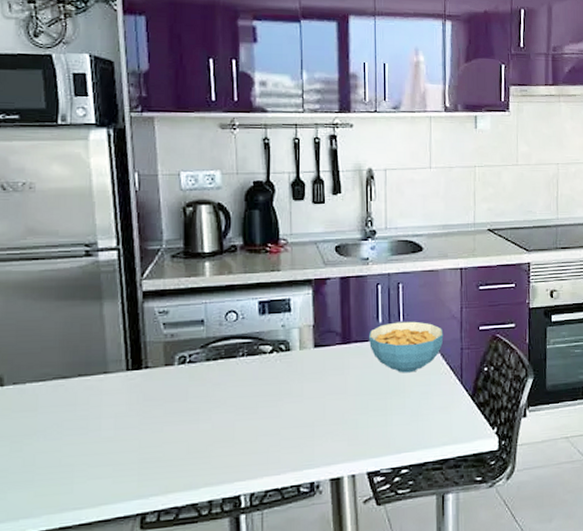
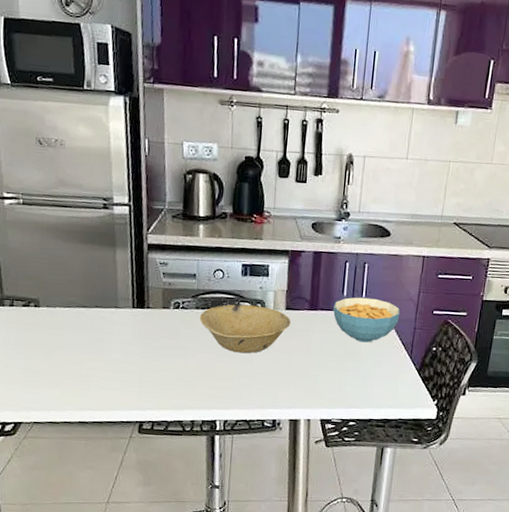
bowl: none [211,347,321,407] -> present [199,304,291,354]

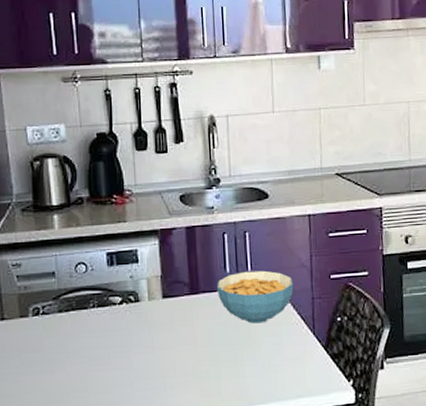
bowl: present [199,304,291,354] -> none [63,298,170,358]

